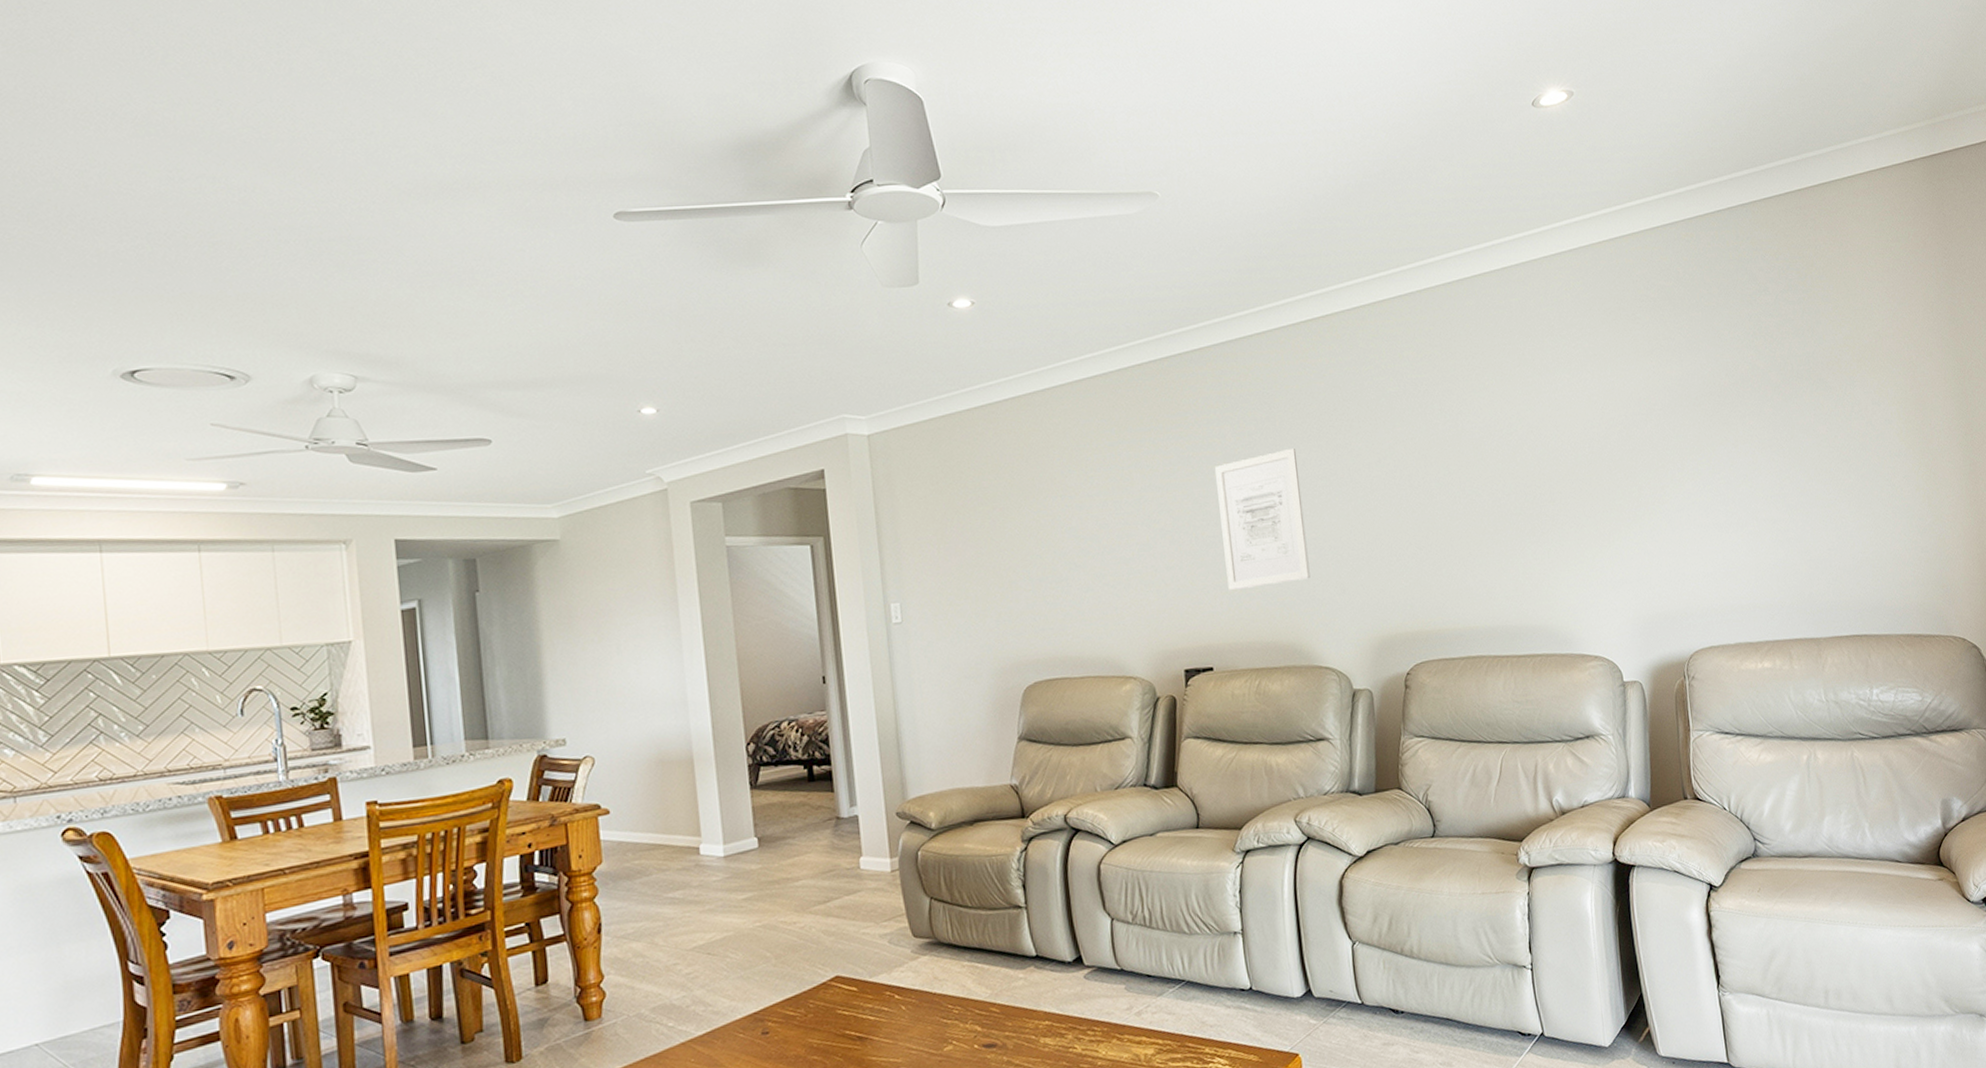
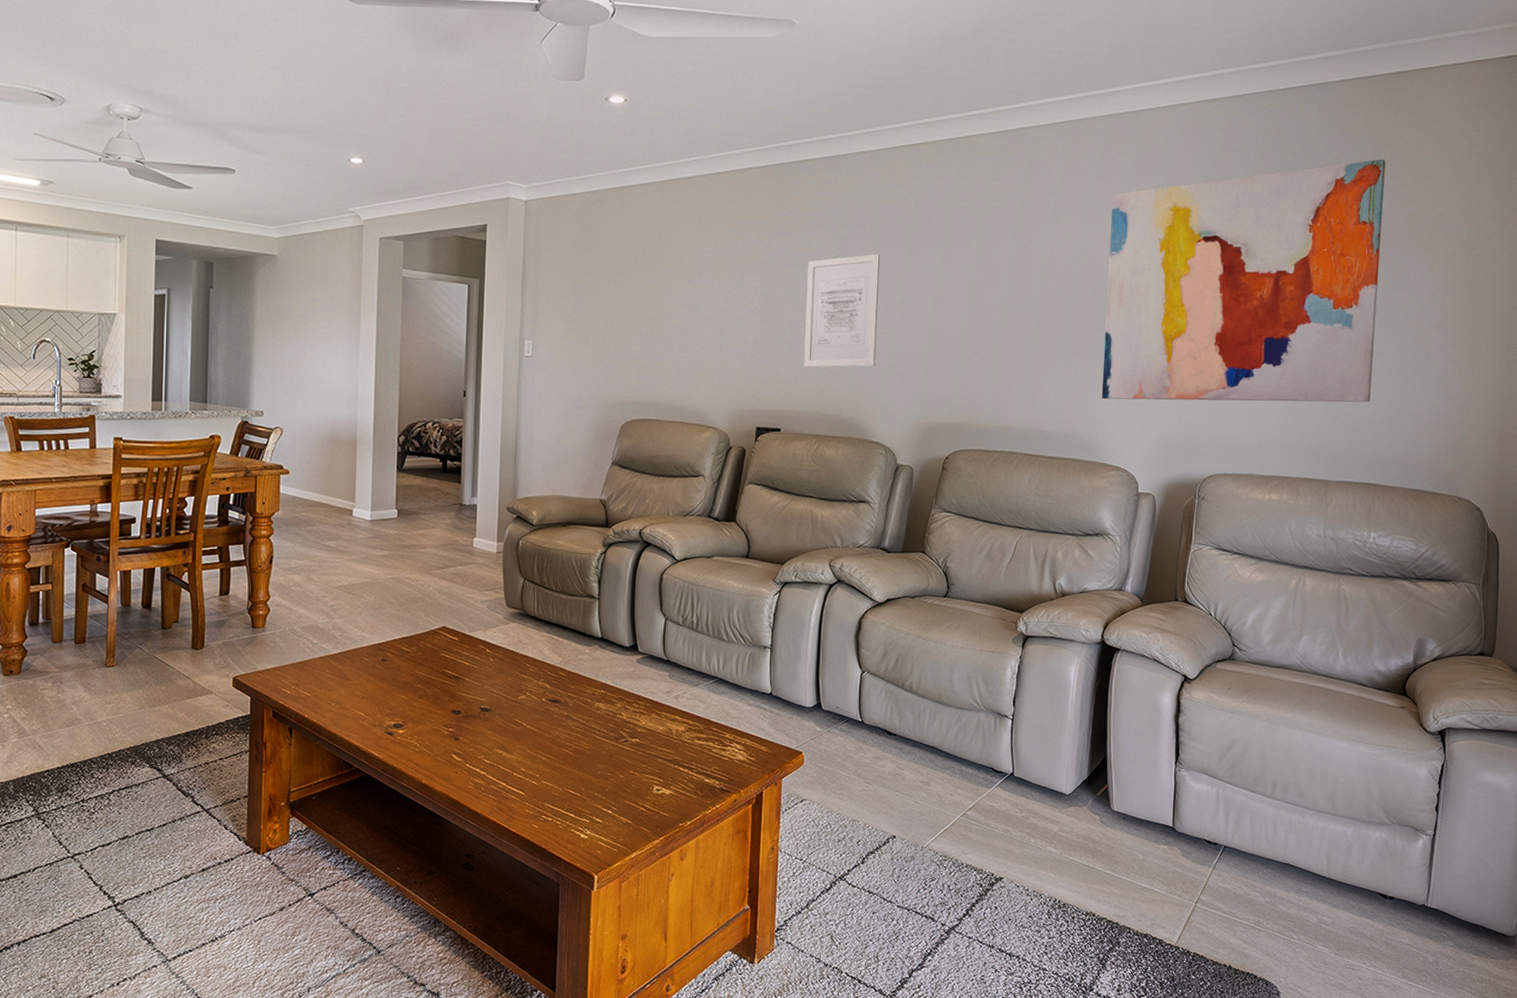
wall art: none [1538,281,1845,582] -> present [1101,159,1386,403]

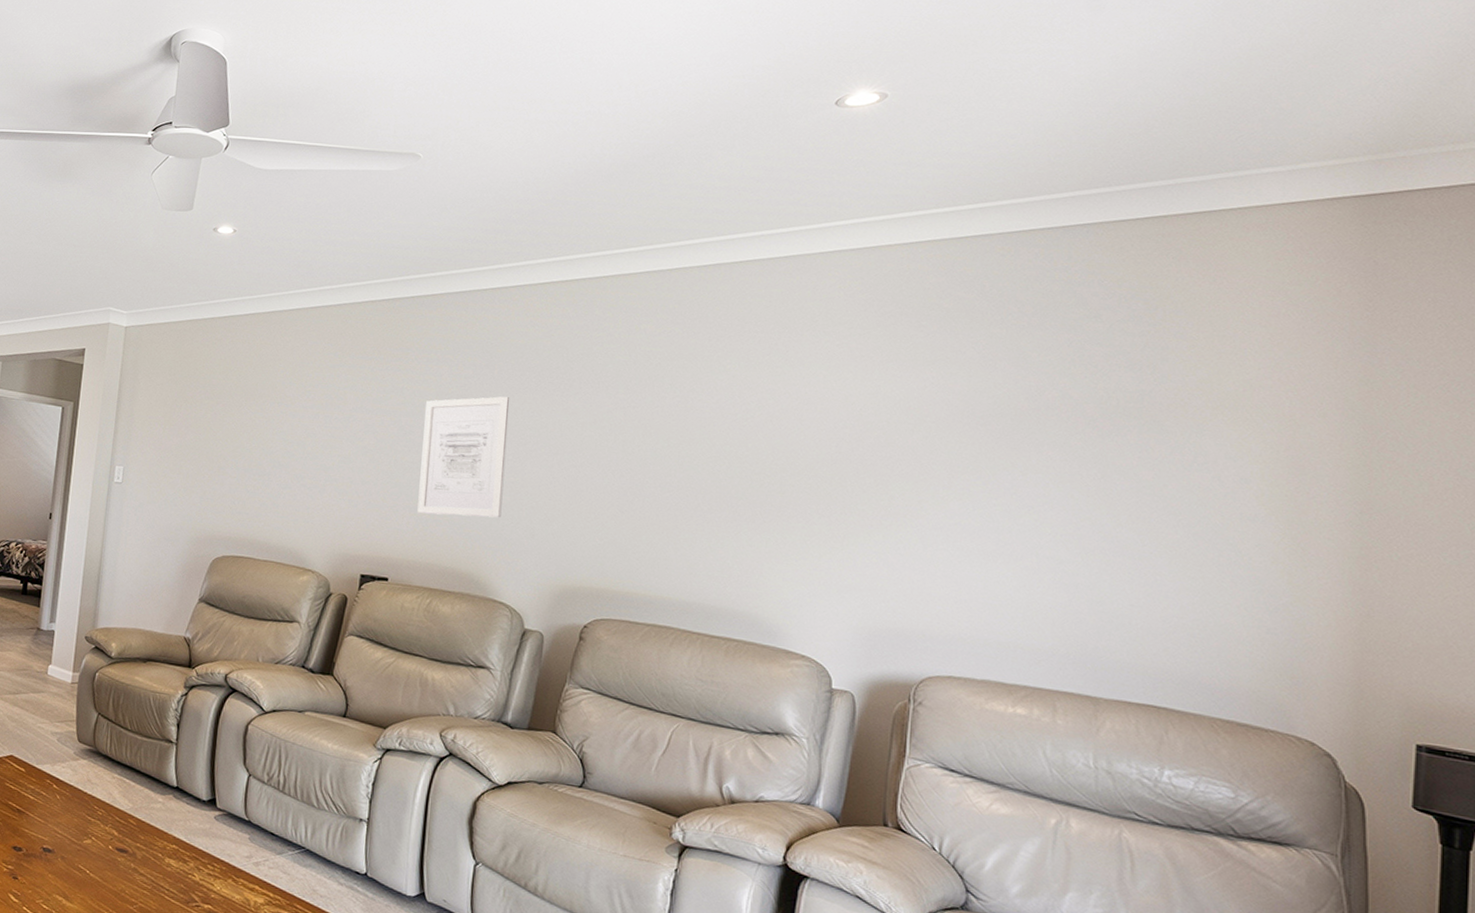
wall art: present [1101,159,1386,403] -> none [781,314,1165,606]

